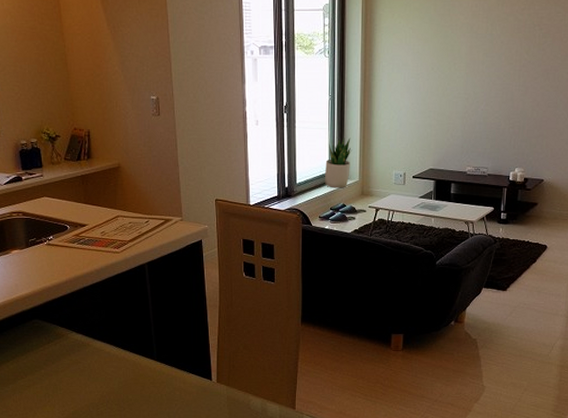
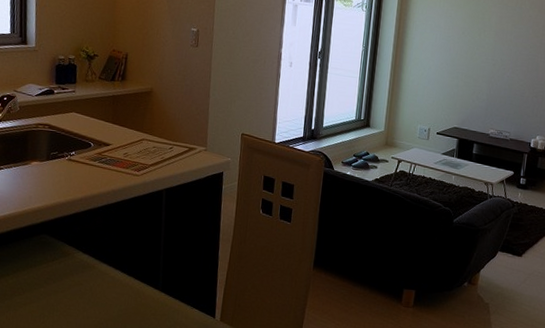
planter: present [325,138,352,188] -> none [351,88,380,137]

